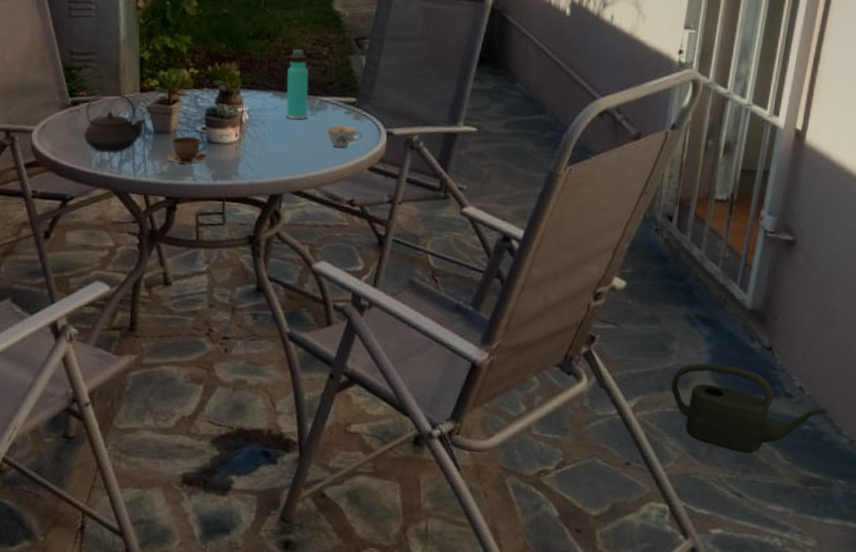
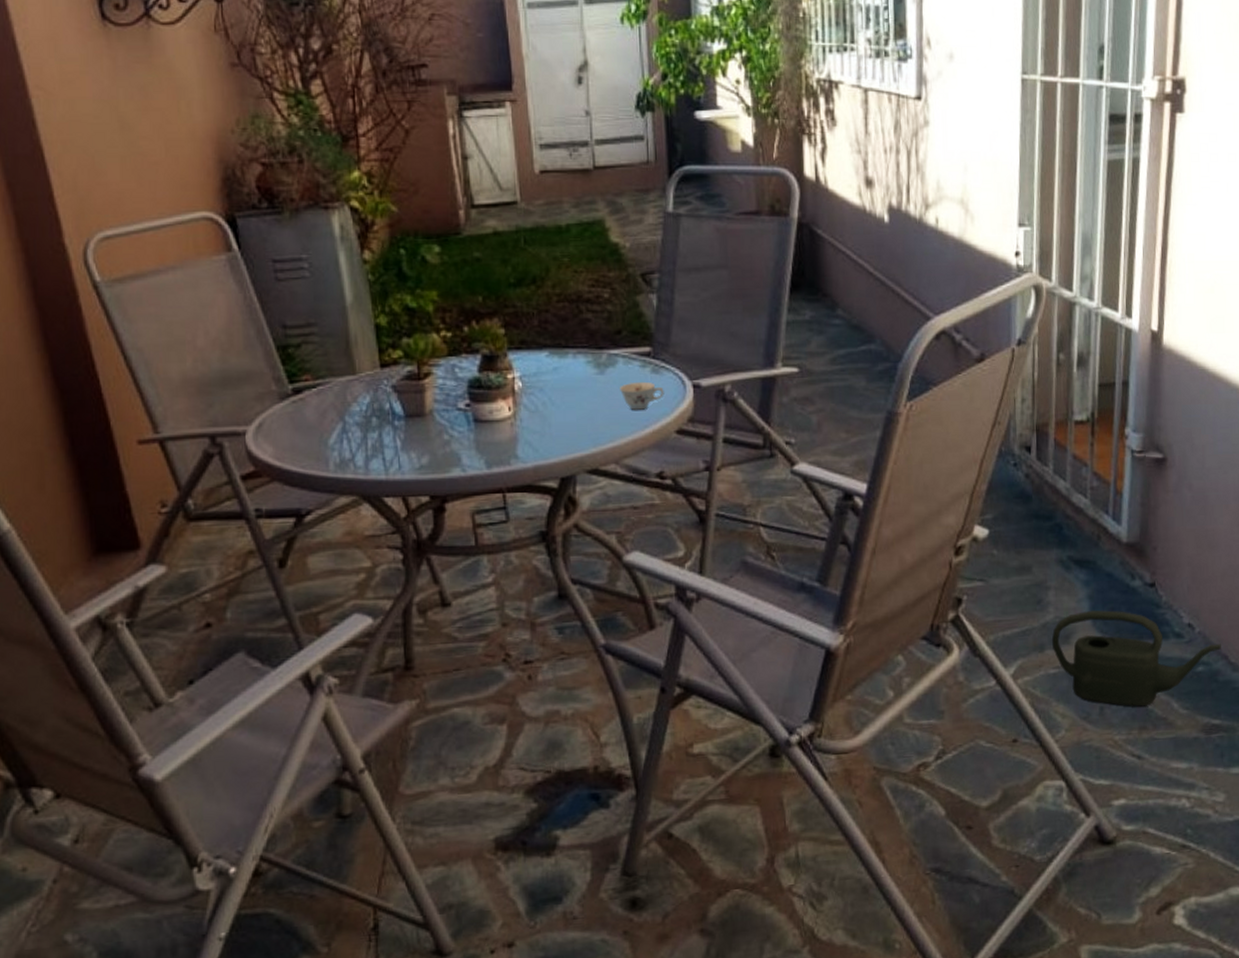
teapot: present [83,92,147,152] -> none [311,372,393,448]
teacup: present [165,136,208,163] -> none [423,417,477,451]
thermos bottle: present [286,48,309,120] -> none [563,293,595,382]

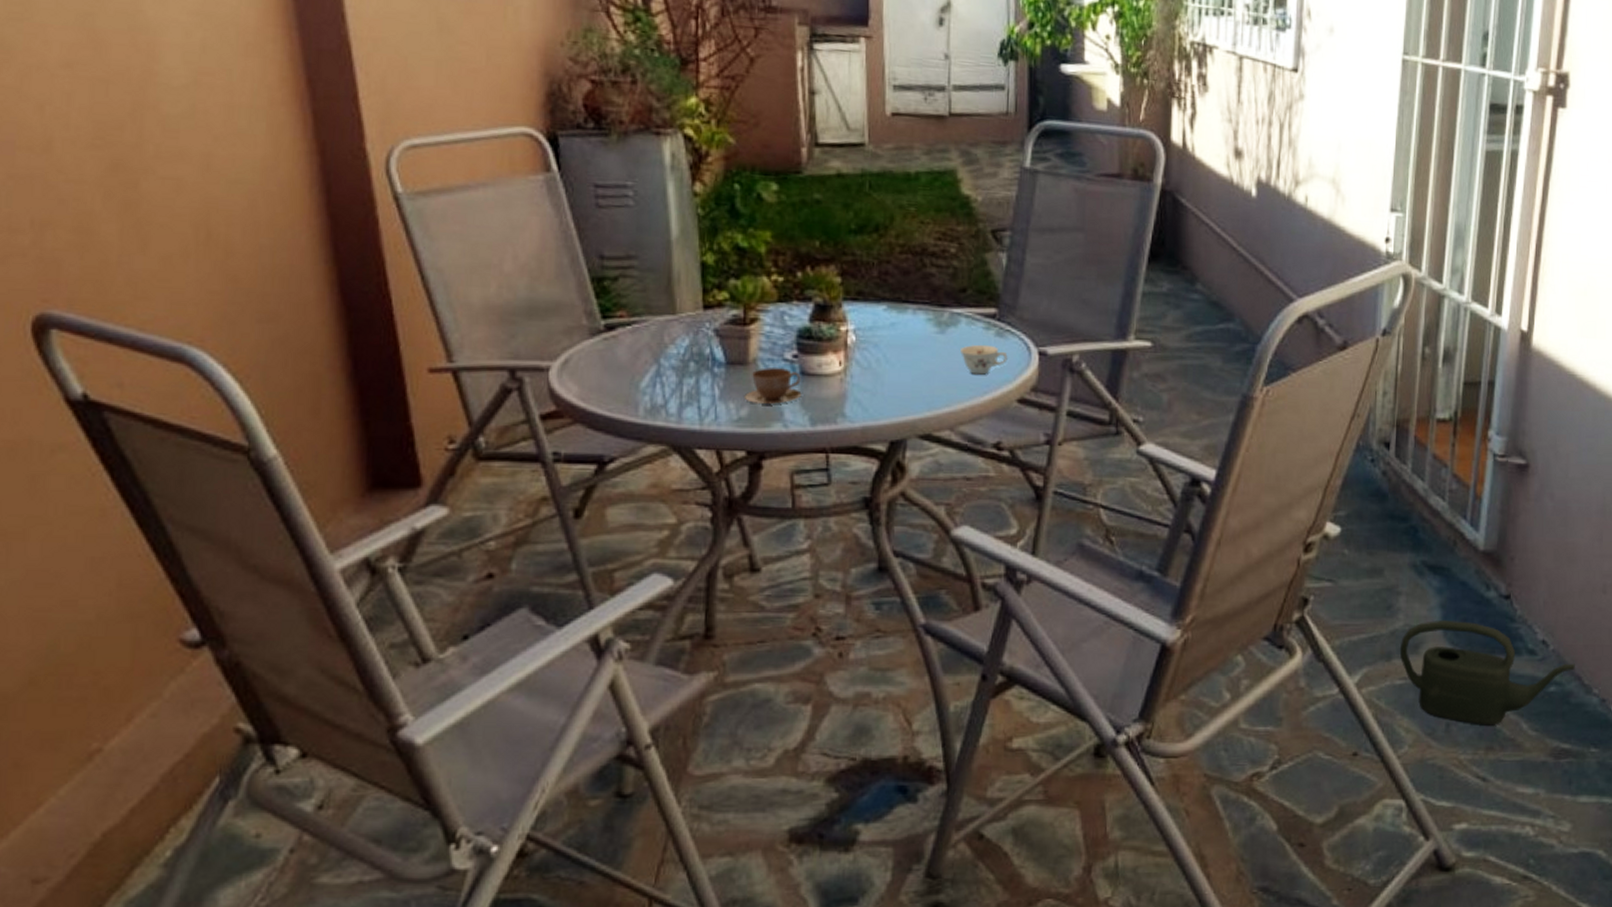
teacup: none [423,417,477,451] -> present [744,367,802,404]

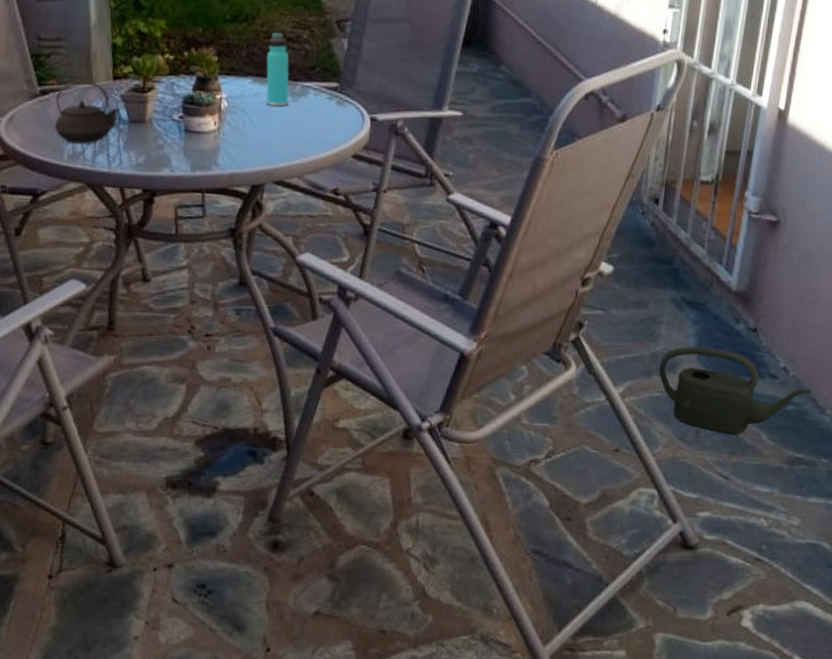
teapot: none [625,311,715,393] -> present [54,80,121,143]
teacup: present [744,367,802,404] -> none [141,126,185,154]
thermos bottle: none [904,245,935,340] -> present [266,32,290,107]
teacup: present [960,344,1008,375] -> none [308,111,346,135]

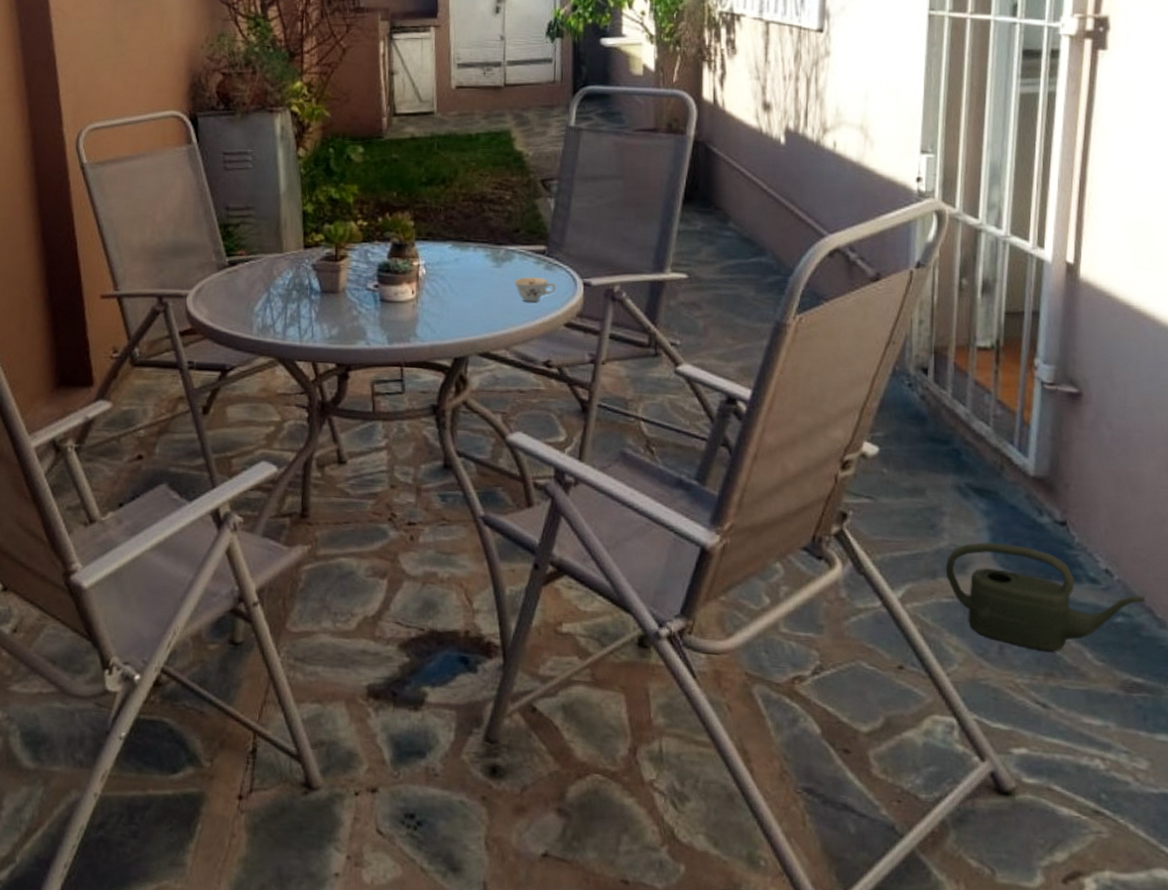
teapot: present [54,80,121,143] -> none [243,250,312,316]
thermos bottle: present [266,32,290,107] -> none [466,193,493,273]
teacup: none [308,111,346,135] -> present [514,276,556,302]

